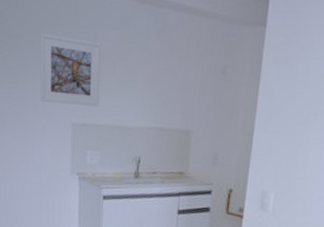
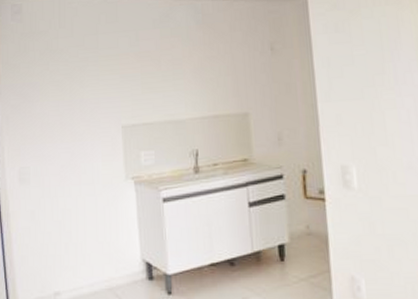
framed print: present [39,33,101,107] -> none [83,43,148,109]

